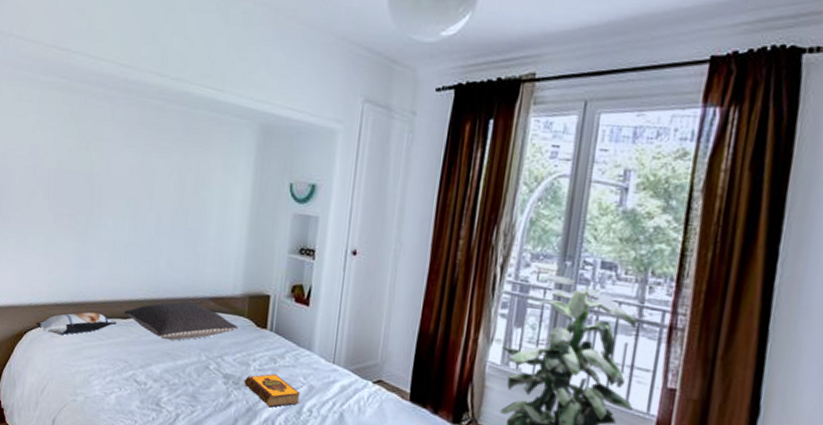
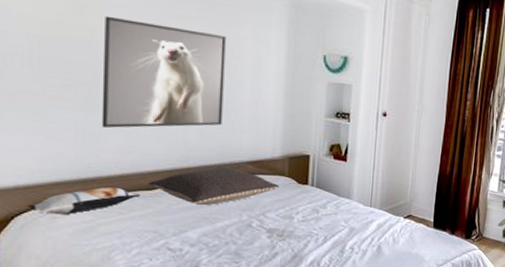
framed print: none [93,150,198,258] -> present [101,15,226,129]
hardback book: present [245,373,300,408] -> none [289,222,342,252]

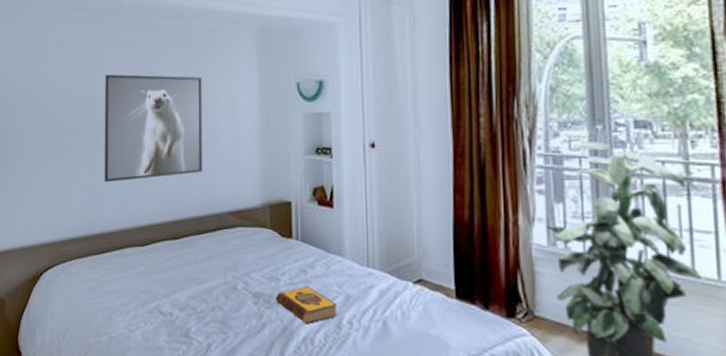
pillow: present [27,187,141,215] -> none [51,244,136,272]
pillow: present [147,168,280,206] -> none [141,220,262,264]
hardback book: none [289,222,342,252] -> present [276,285,337,325]

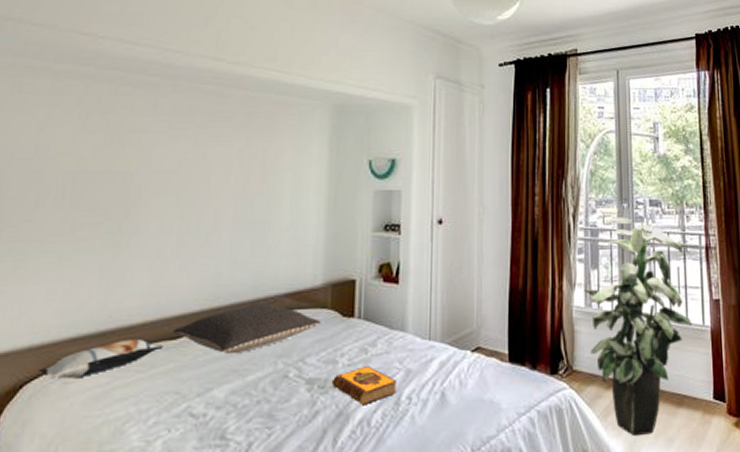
pillow: none [51,244,136,272] -> present [38,340,164,379]
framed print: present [104,74,203,183] -> none [128,143,264,268]
pillow: none [141,220,262,264] -> present [172,304,321,355]

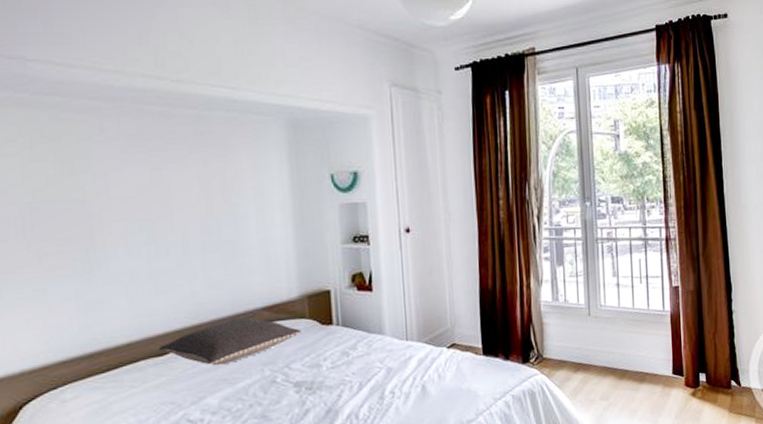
pillow: present [38,340,164,379] -> none [34,358,152,399]
hardback book: present [333,365,397,406] -> none [319,366,380,402]
indoor plant: present [584,217,692,437] -> none [551,215,653,411]

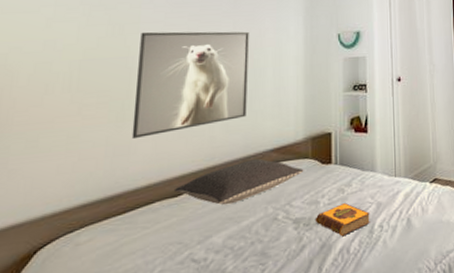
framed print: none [95,170,230,294] -> present [131,31,249,140]
hardback book: none [319,366,380,402] -> present [316,202,370,237]

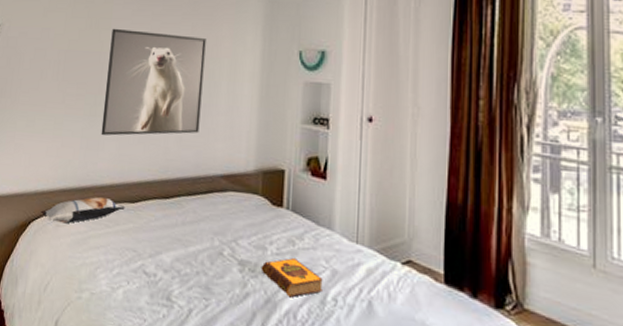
pillow: none [51,200,166,242] -> present [40,197,125,224]
pillow: present [173,159,304,205] -> none [131,181,253,225]

